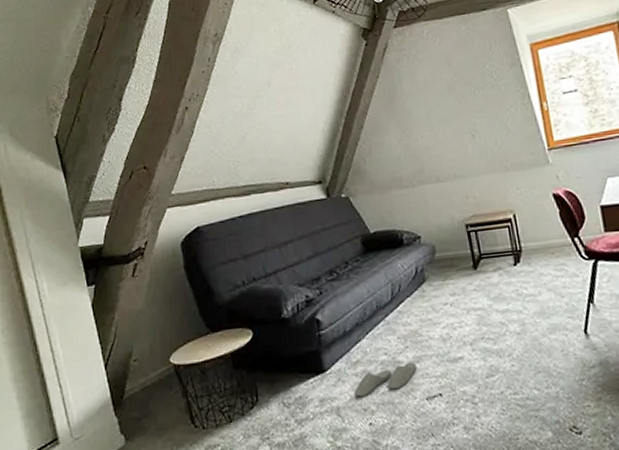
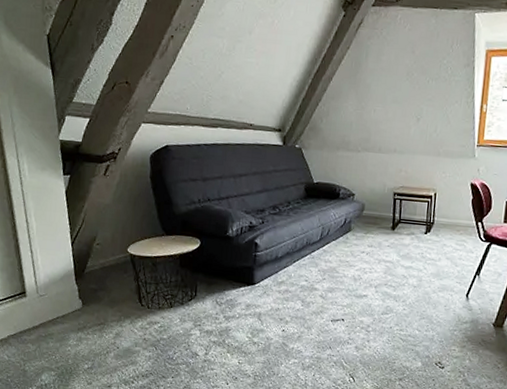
slippers: present [353,362,417,398] -> none [274,291,329,310]

